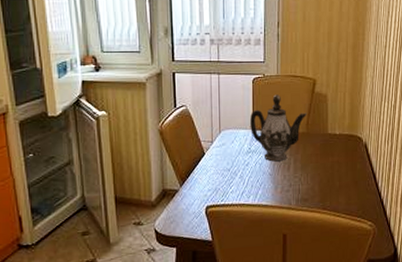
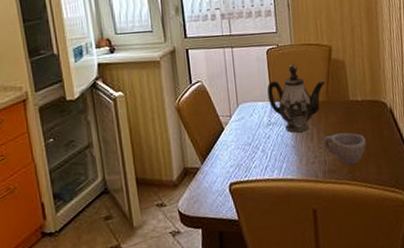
cup: none [299,164,340,195] -> present [323,133,367,166]

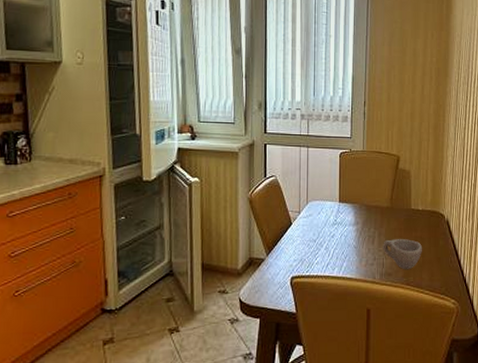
teapot: present [267,64,325,133] -> none [336,169,391,234]

